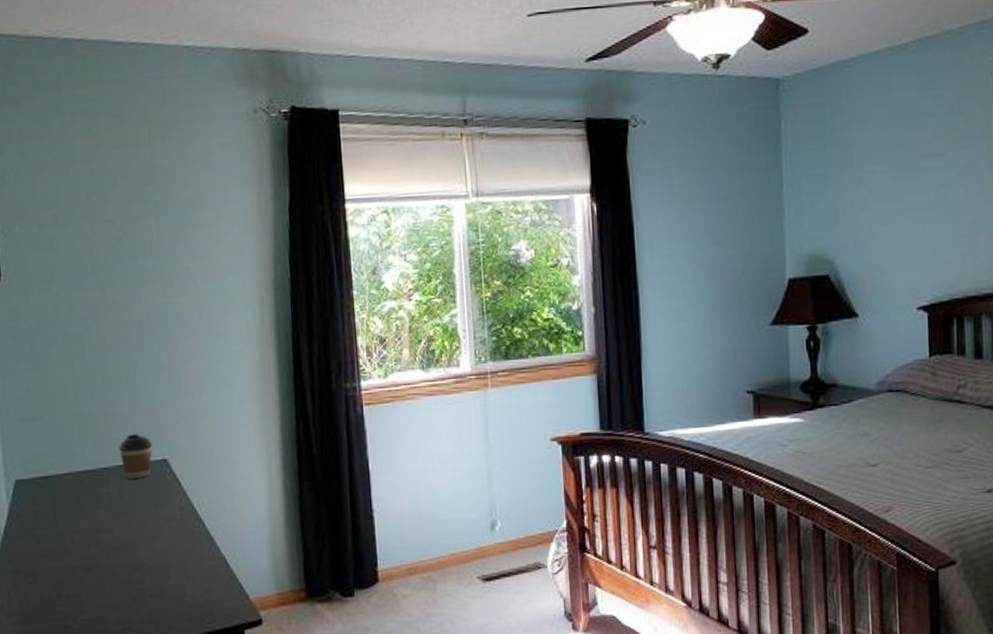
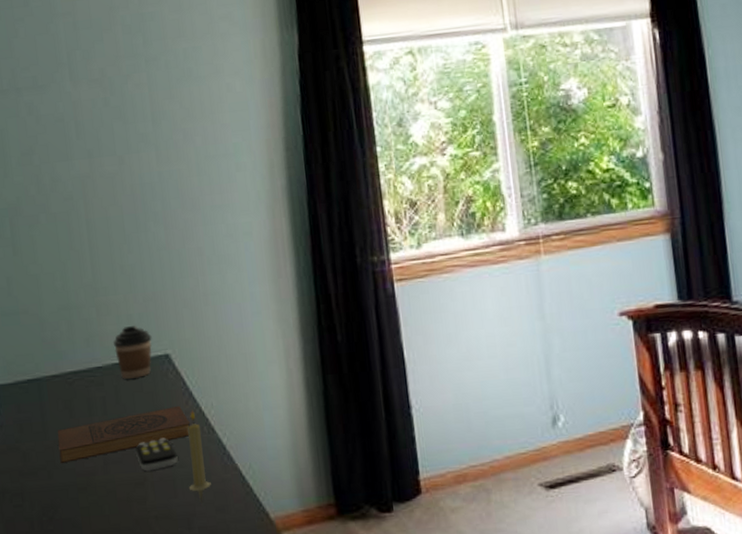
book: none [67,502,183,548] -> present [57,405,190,463]
remote control: none [135,529,172,557] -> present [135,438,178,471]
candle: none [180,507,200,586] -> present [187,410,211,504]

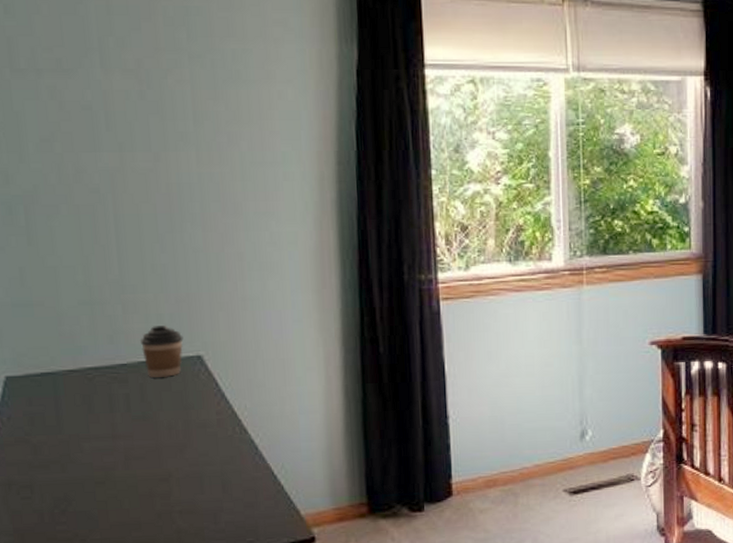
book: present [57,405,190,463] -> none [73,405,221,457]
remote control: present [135,438,178,471] -> none [161,436,206,468]
candle: present [187,410,211,504] -> none [216,411,241,500]

